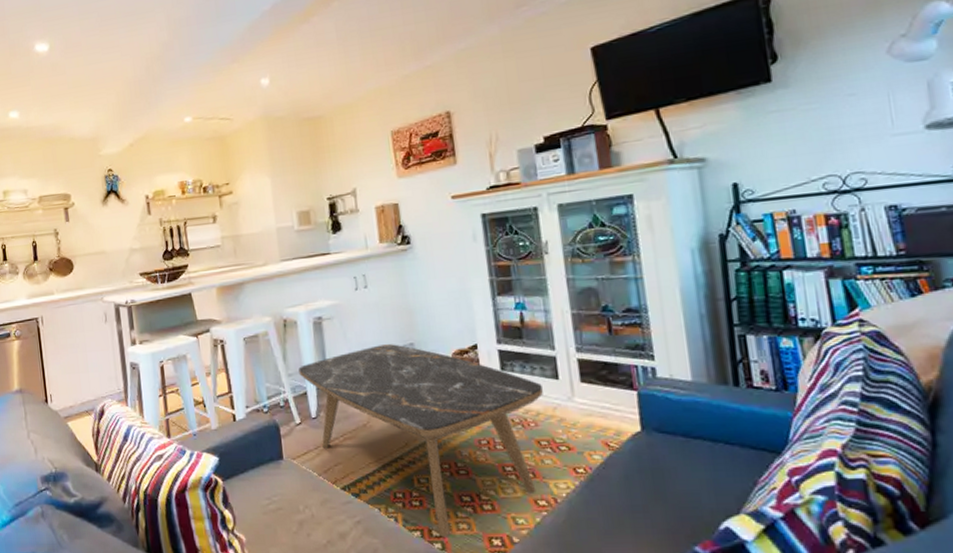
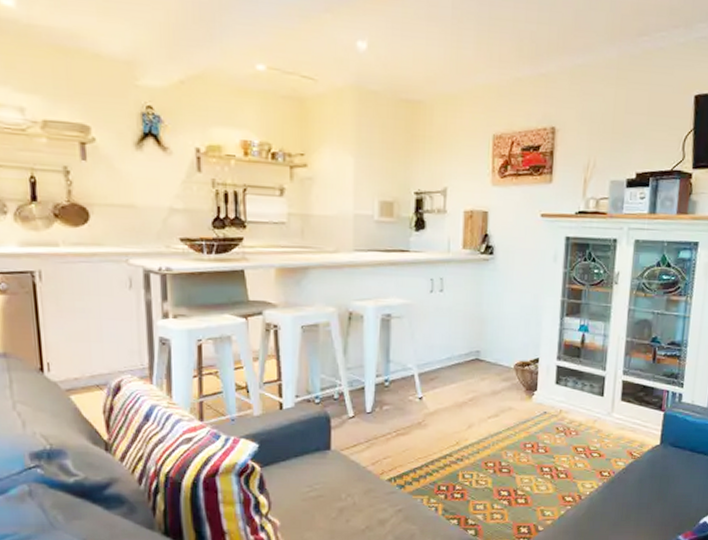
coffee table: present [298,344,543,536] -> none [359,349,588,524]

